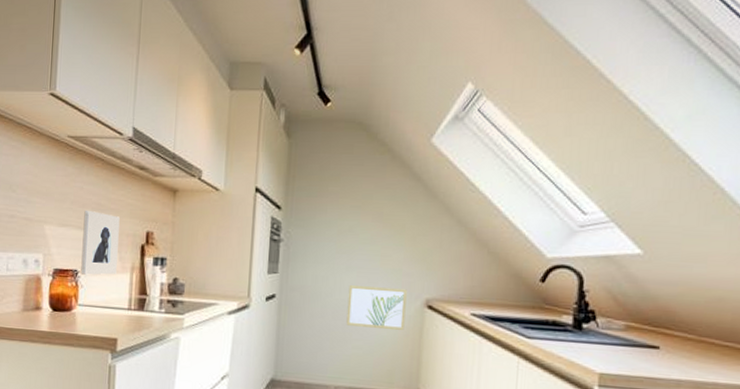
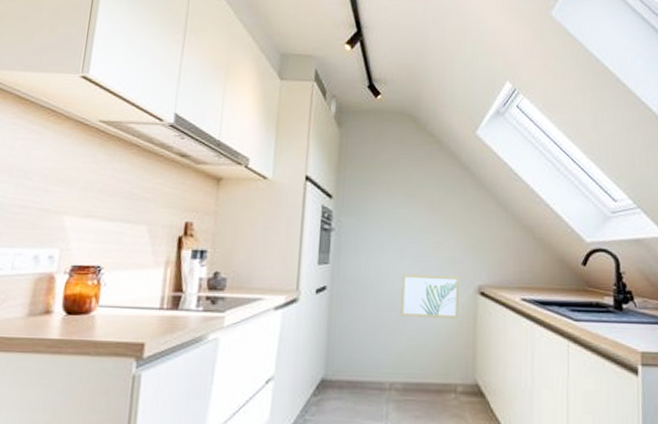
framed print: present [81,210,120,275] -> none [104,199,155,272]

